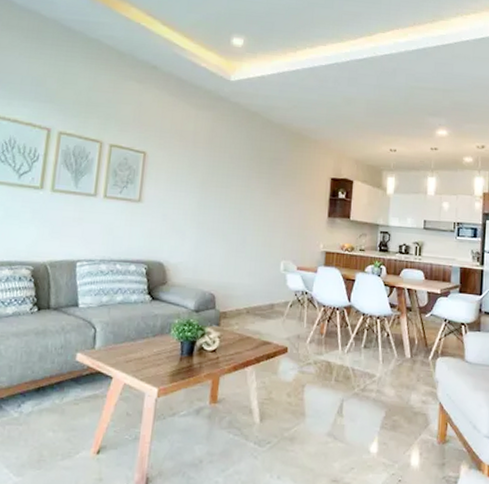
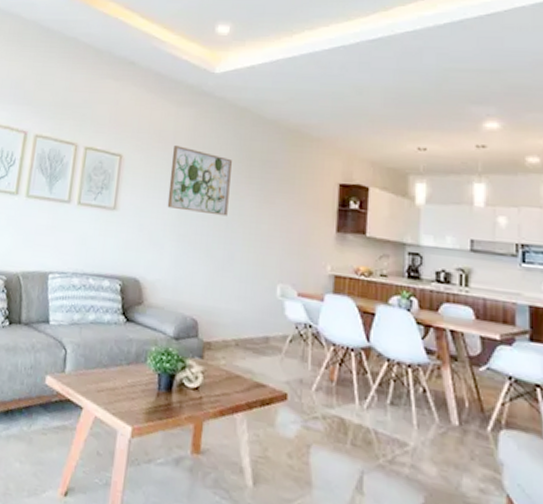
wall art: none [188,143,245,206] -> present [167,144,232,216]

